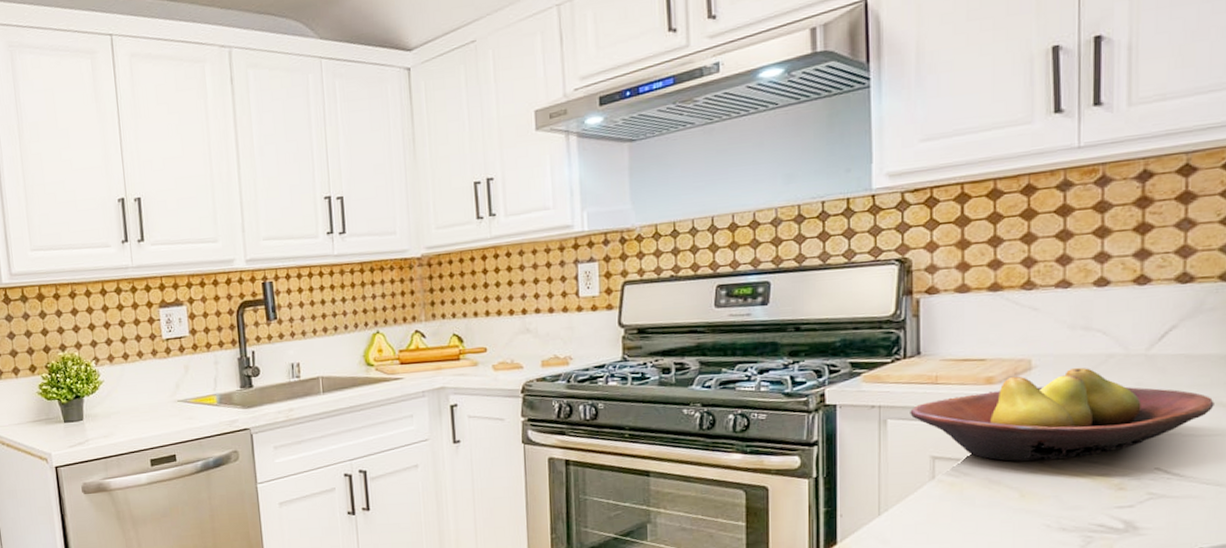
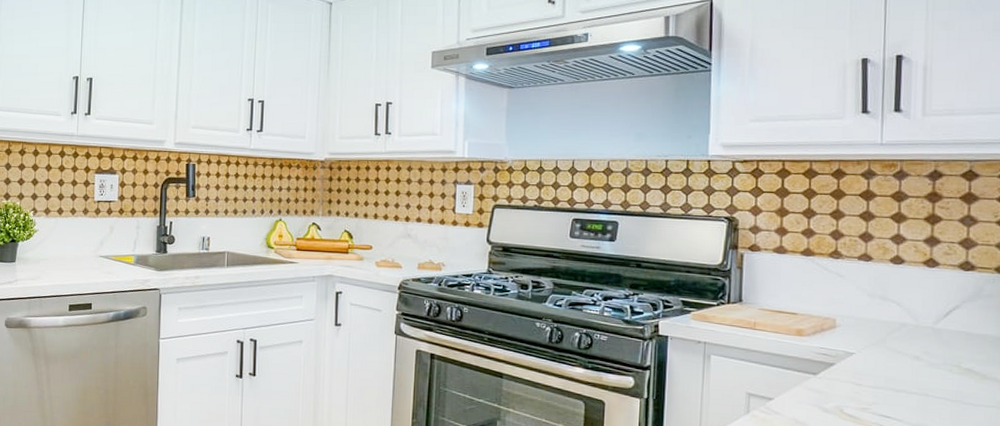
fruit bowl: present [910,367,1214,461] -> none [730,331,990,410]

